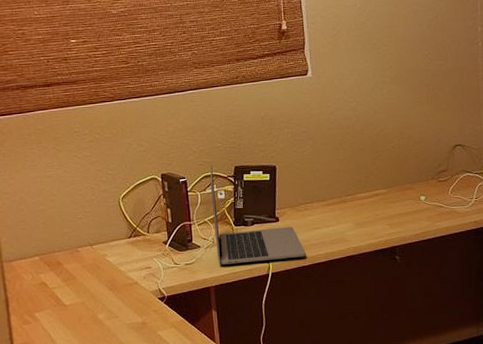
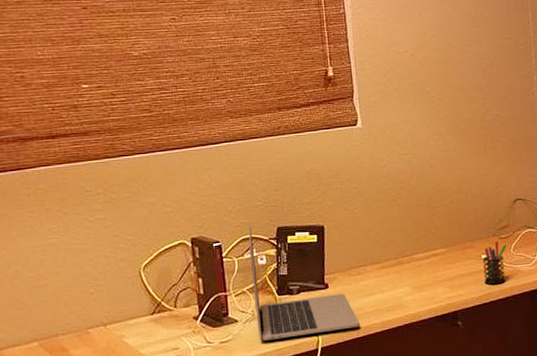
pen holder: none [421,184,445,224] -> present [483,241,507,285]

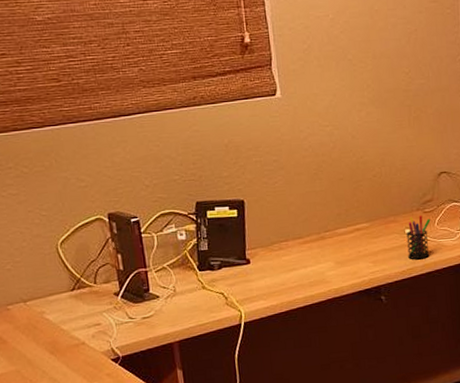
laptop: present [248,224,360,341] -> none [166,199,282,316]

